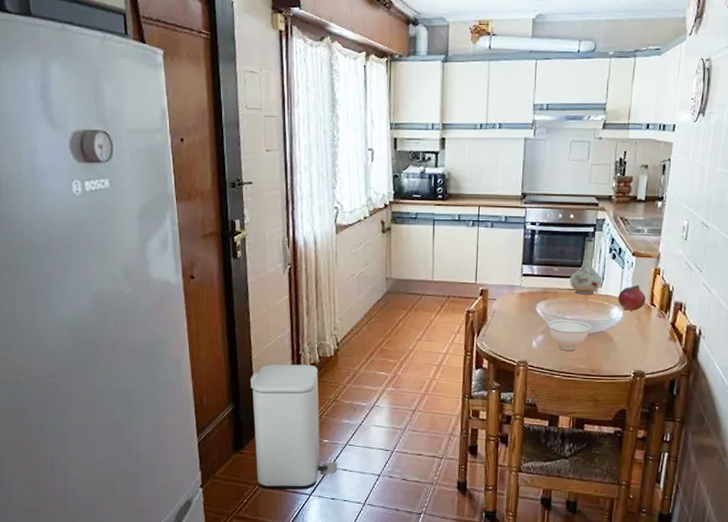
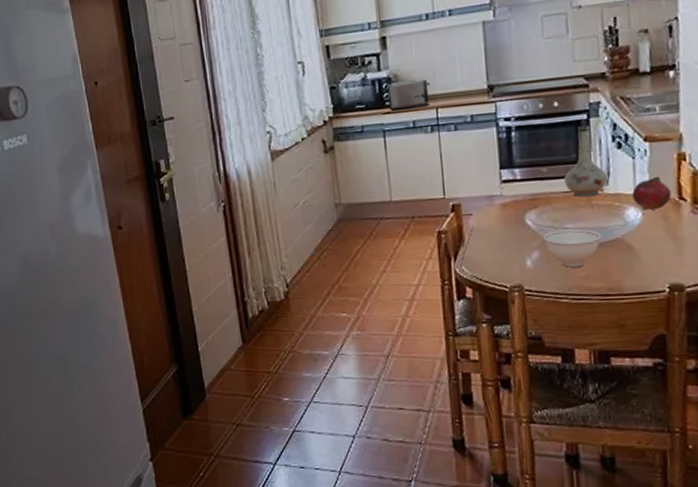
pedal bin: present [250,364,338,490] -> none [193,312,304,459]
toaster: none [440,178,477,204] -> present [387,78,431,111]

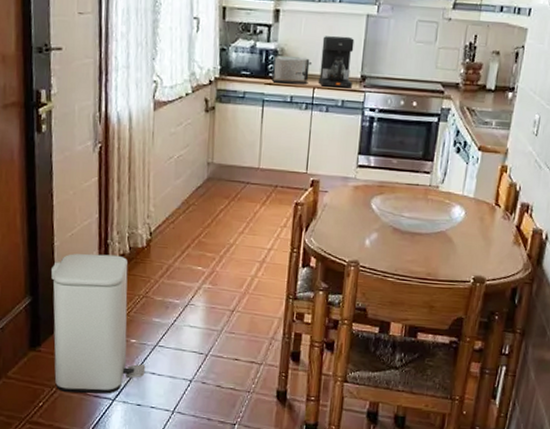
pedal bin: none [193,312,304,459] -> present [51,253,146,394]
coffee maker: none [437,48,479,105] -> present [318,36,355,88]
bowl: present [543,228,602,268] -> none [382,216,430,252]
vase: present [564,125,608,198] -> none [409,127,445,192]
fruit: present [632,176,671,210] -> none [460,182,490,211]

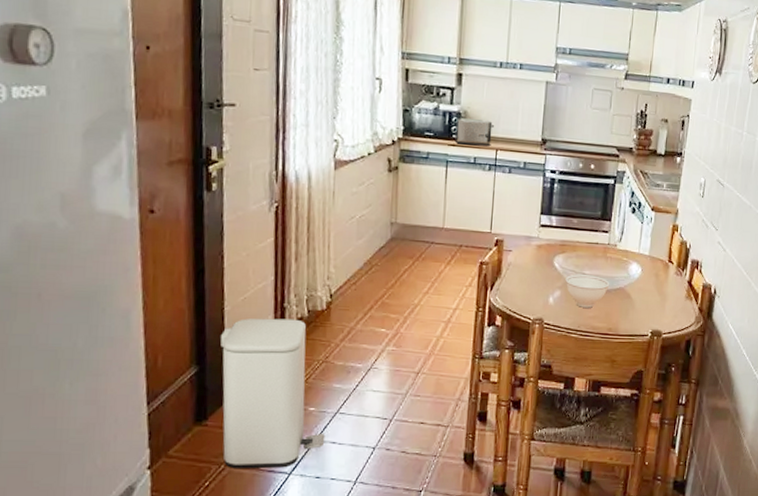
coffee maker: present [318,36,355,88] -> none [500,100,535,151]
bowl: none [382,216,430,252] -> present [565,274,610,308]

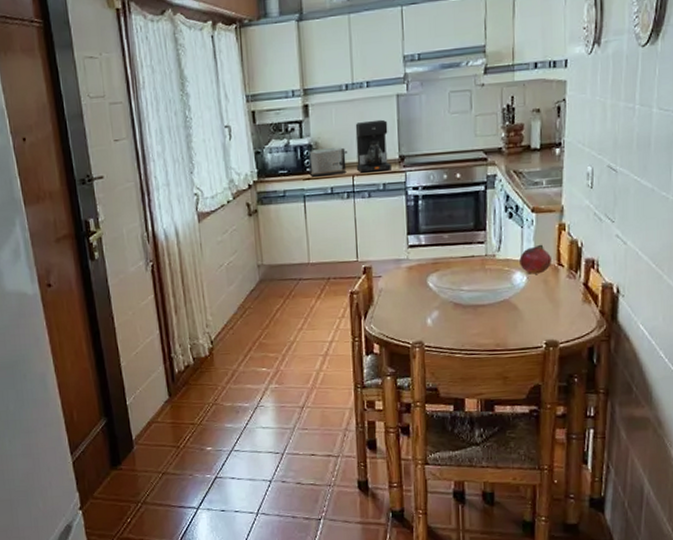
pedal bin: present [220,318,325,468] -> none [122,367,225,506]
coffee maker: none [500,100,535,151] -> present [355,119,391,173]
bowl: present [565,274,610,308] -> none [442,290,492,326]
fruit: none [637,241,664,268] -> present [519,244,551,275]

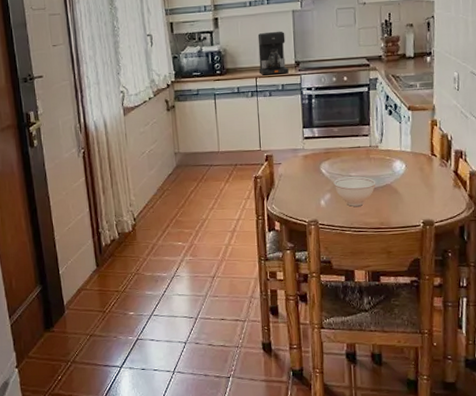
toaster: present [308,146,348,177] -> none [218,53,252,78]
bowl: none [442,290,492,326] -> present [333,176,376,207]
fruit: present [519,244,551,275] -> none [399,137,426,163]

